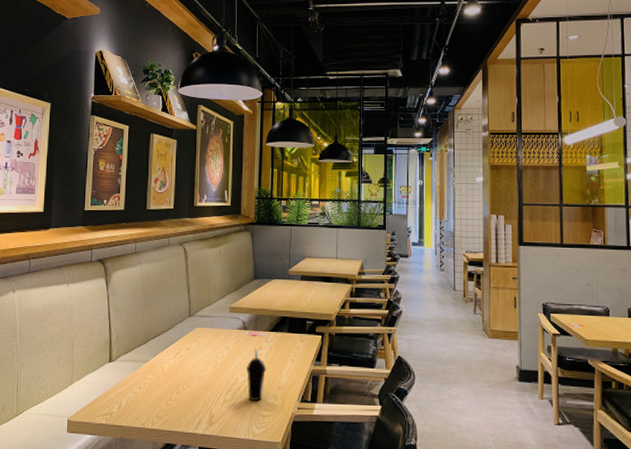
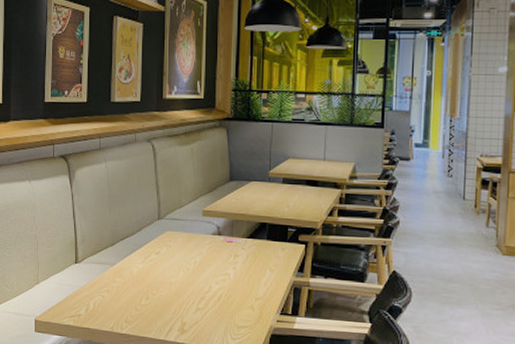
cup: present [246,349,267,401] -> none [220,257,243,311]

